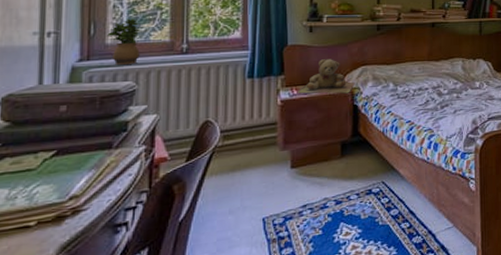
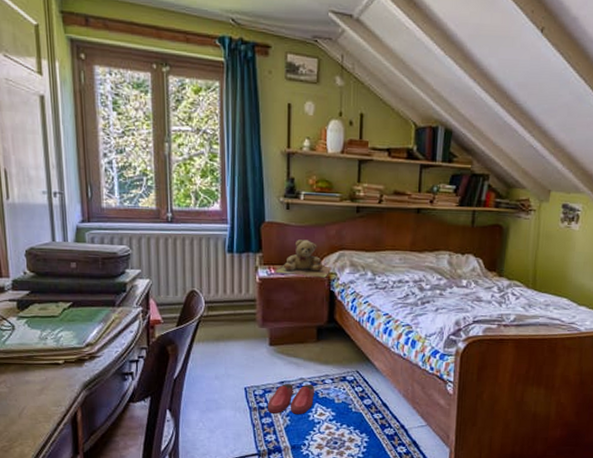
potted plant: present [107,18,141,65] -> none [102,183,131,229]
slippers: none [289,203,339,242] -> present [268,383,314,414]

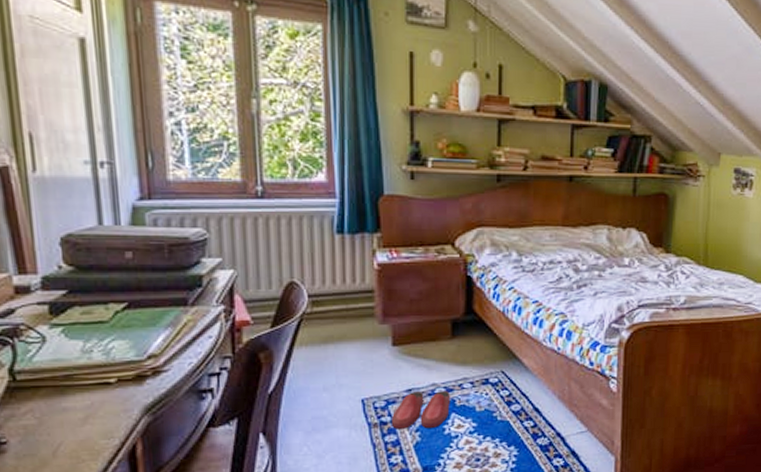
teddy bear: present [275,239,332,278] -> none [398,215,469,261]

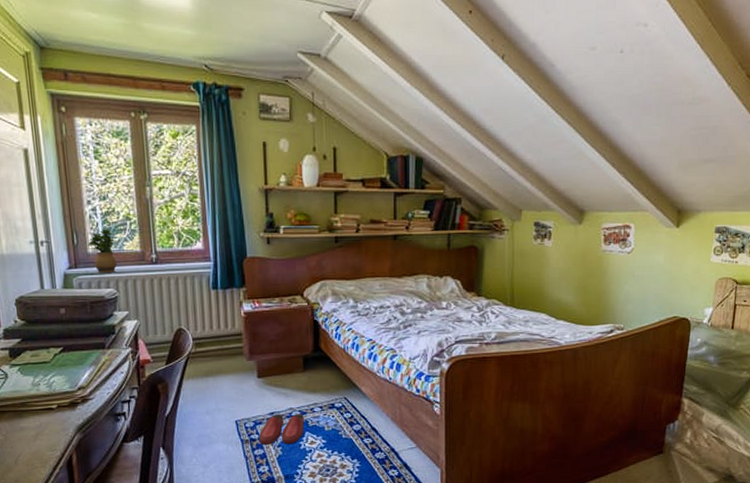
potted plant: none [168,149,208,207] -> present [88,228,117,273]

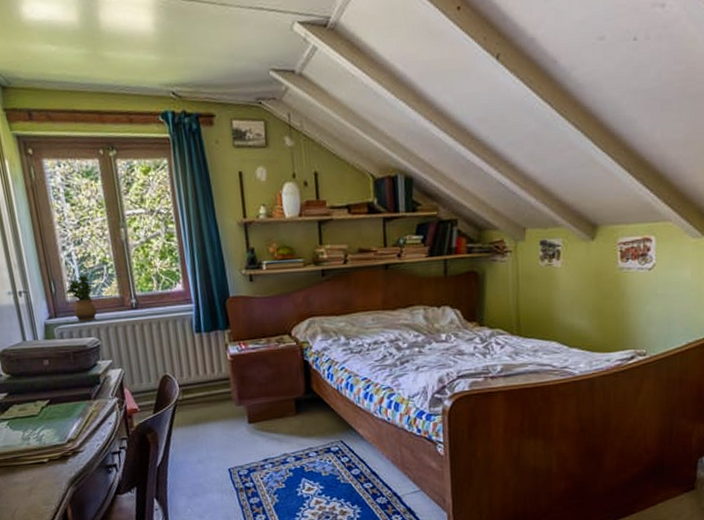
slippers: present [259,413,304,445] -> none [254,459,300,493]

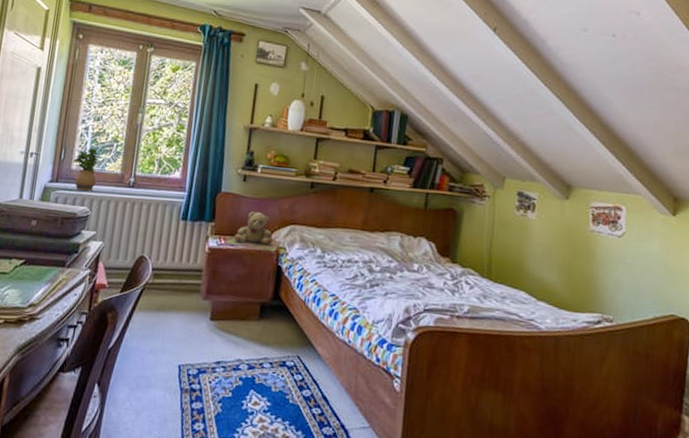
teddy bear: none [246,310,304,349] -> present [225,211,282,252]

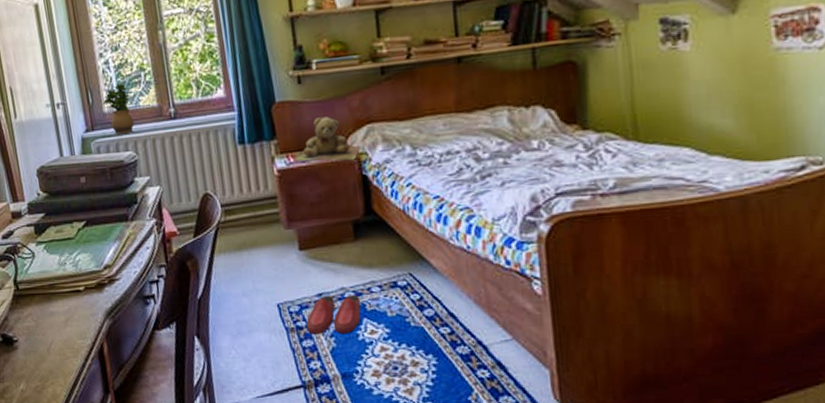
slippers: none [200,363,251,402] -> present [306,295,361,334]

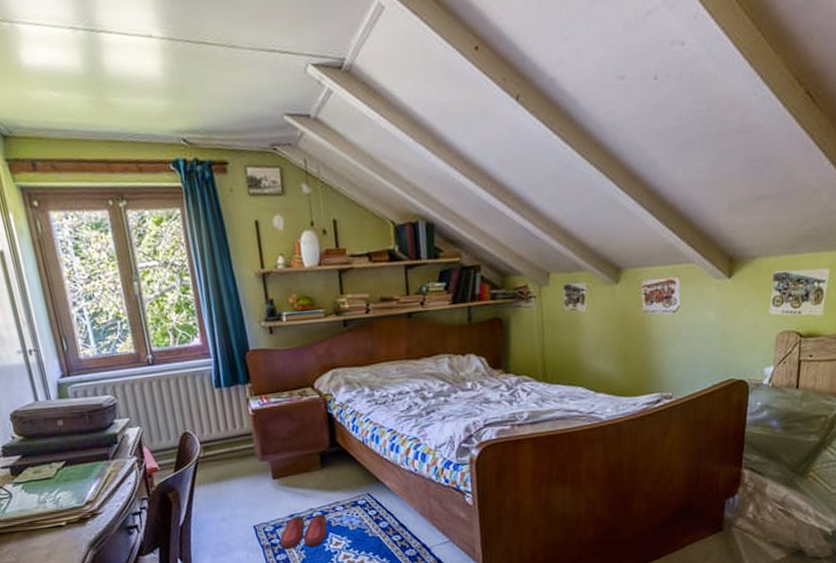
potted plant: present [103,83,134,134] -> none [78,331,112,379]
teddy bear: present [294,116,361,162] -> none [267,363,327,403]

